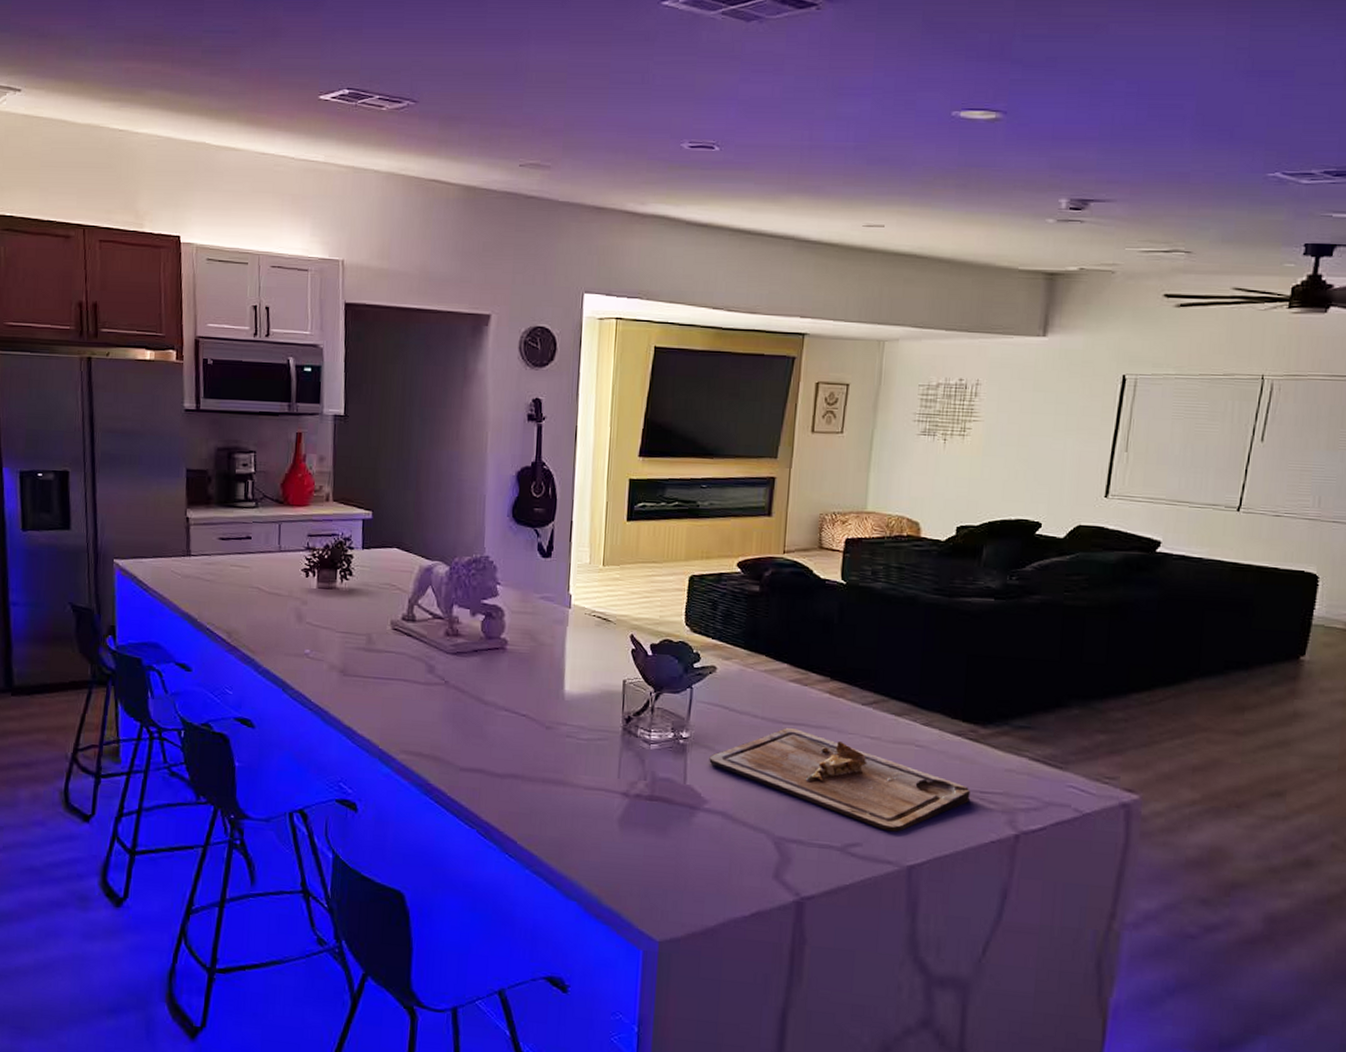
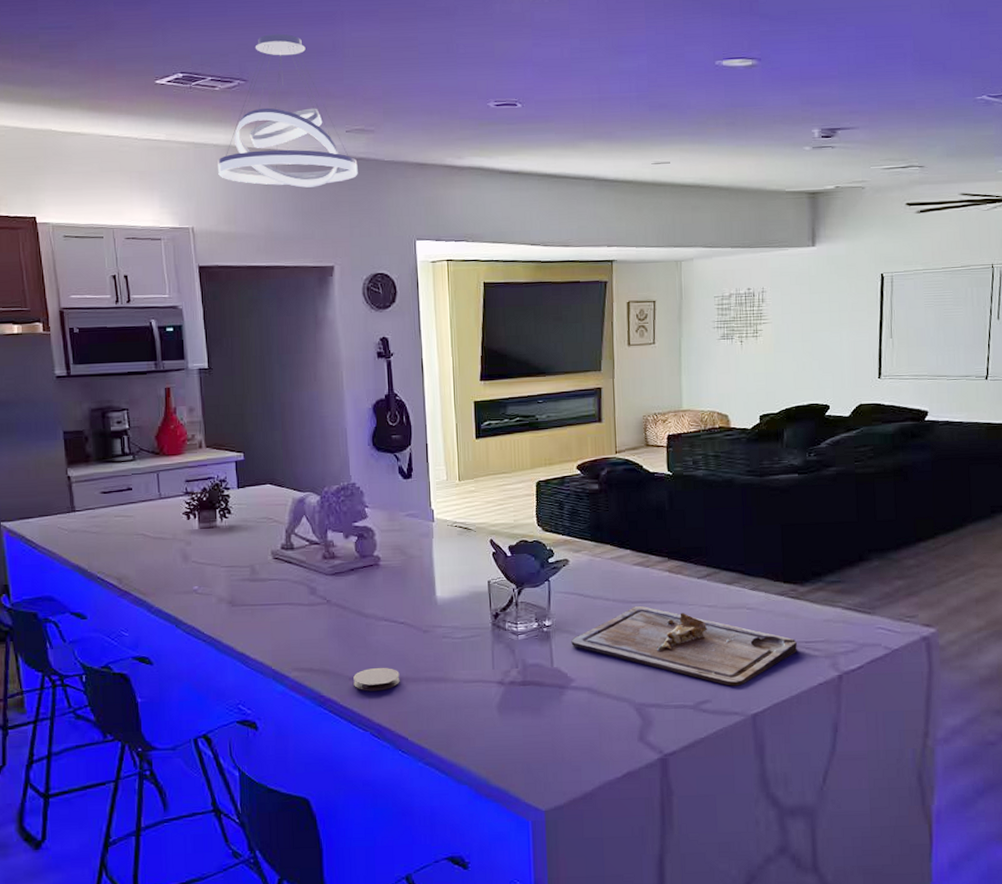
pendant light: none [376,51,529,225] -> present [218,33,358,188]
coaster: none [464,760,515,787] -> present [353,667,400,691]

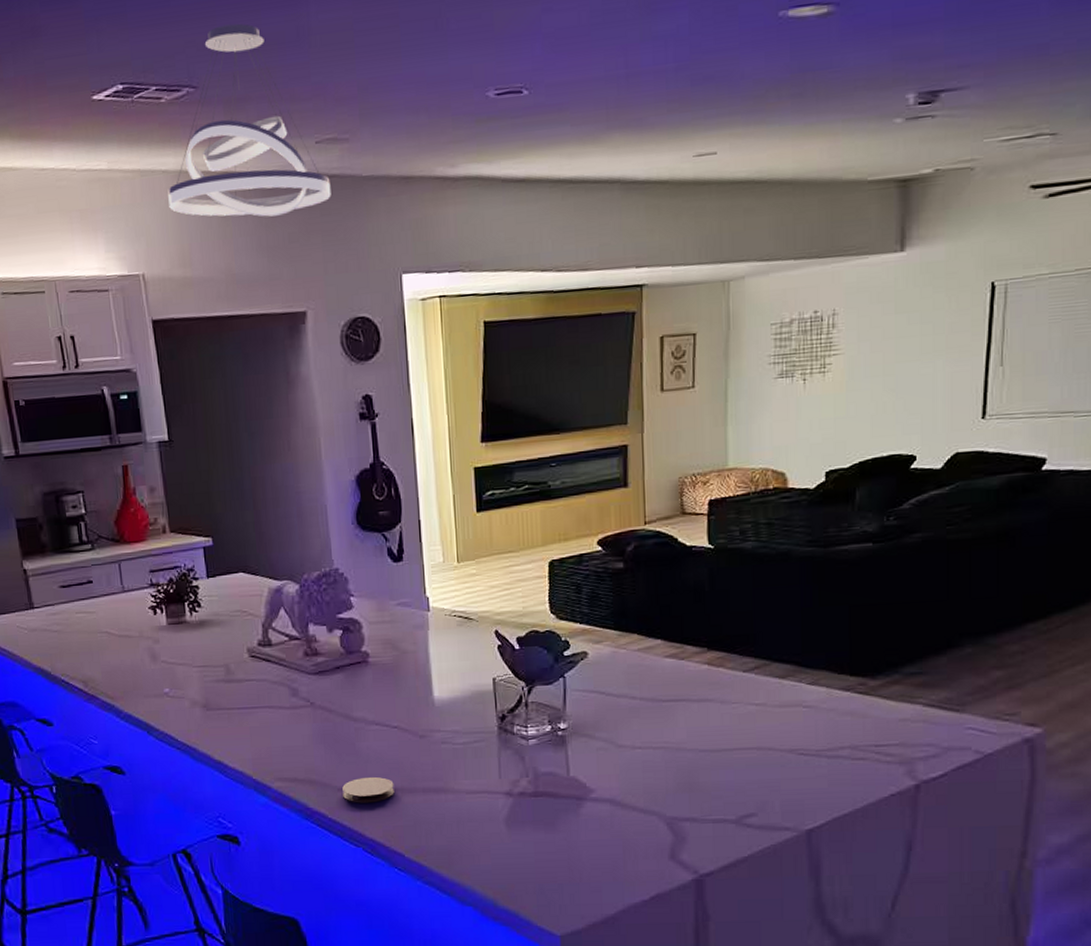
cutting board: present [571,606,797,686] -> none [590,705,864,798]

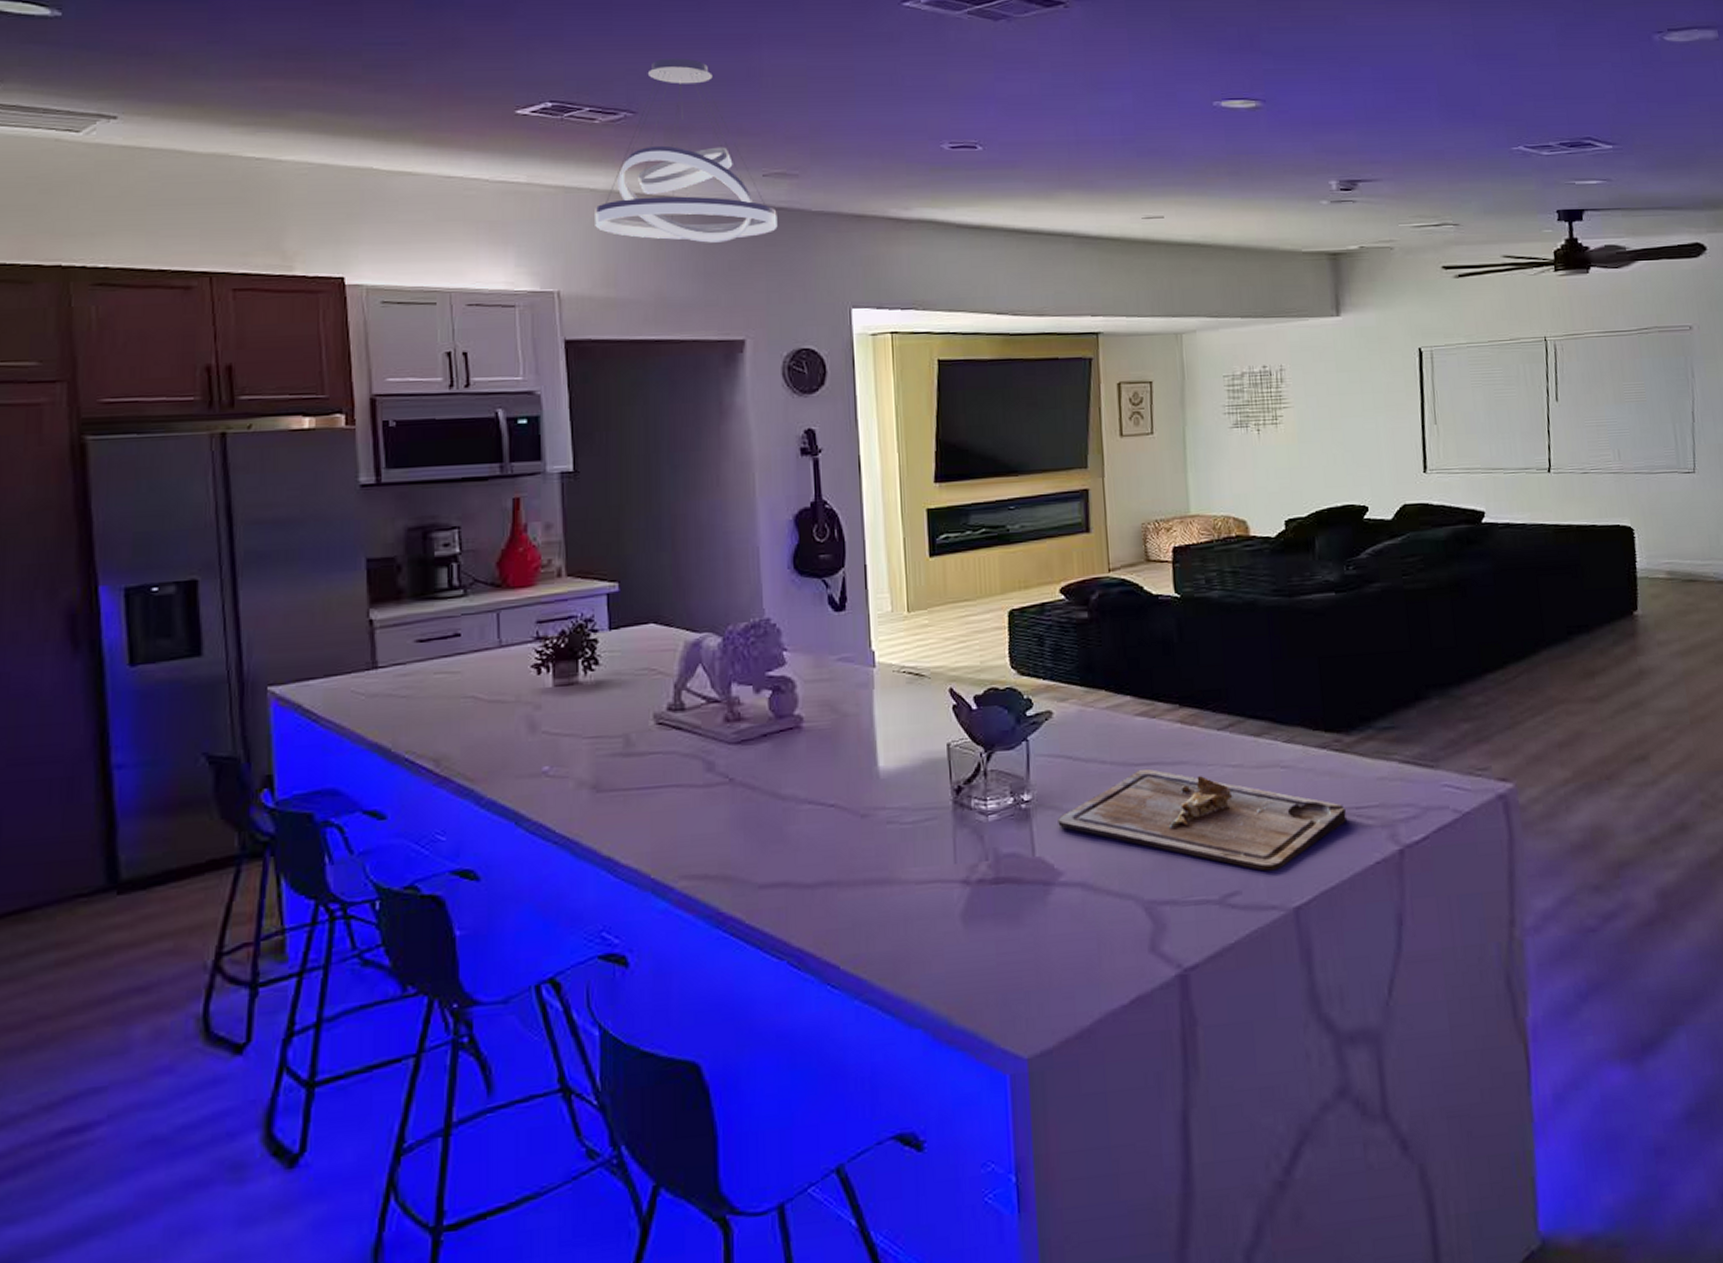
coaster: present [342,776,394,803] -> none [765,868,829,903]
cutting board: none [590,705,864,798] -> present [1058,769,1346,872]

